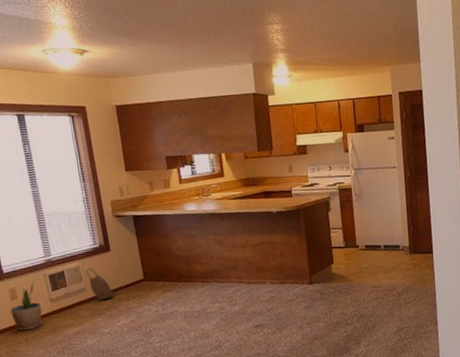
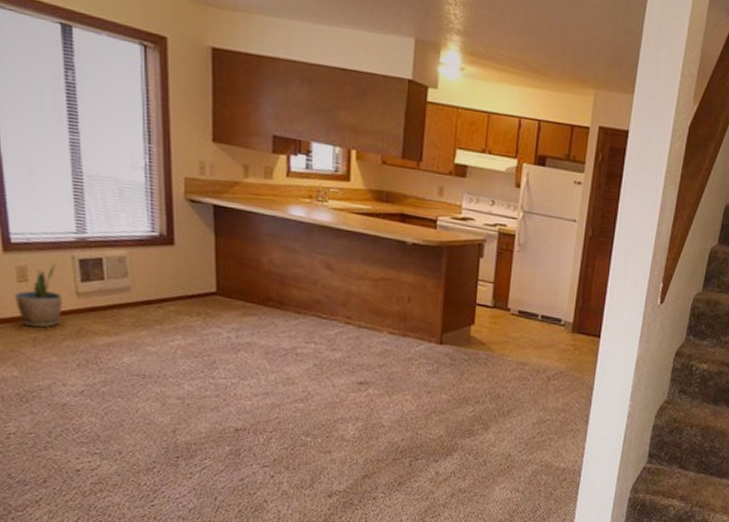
basket: present [86,268,114,301] -> none [135,261,170,309]

